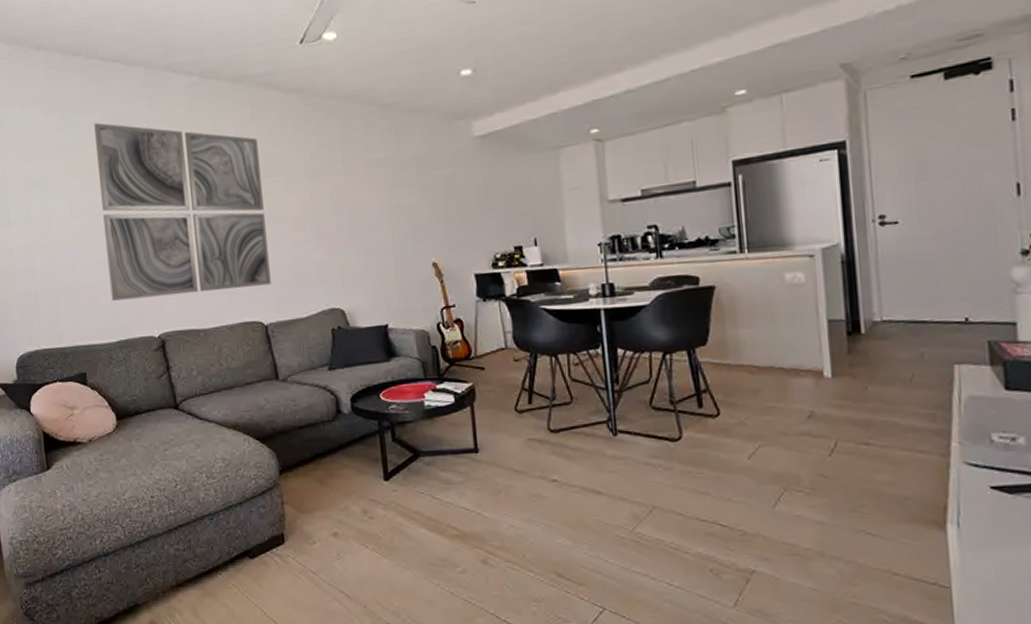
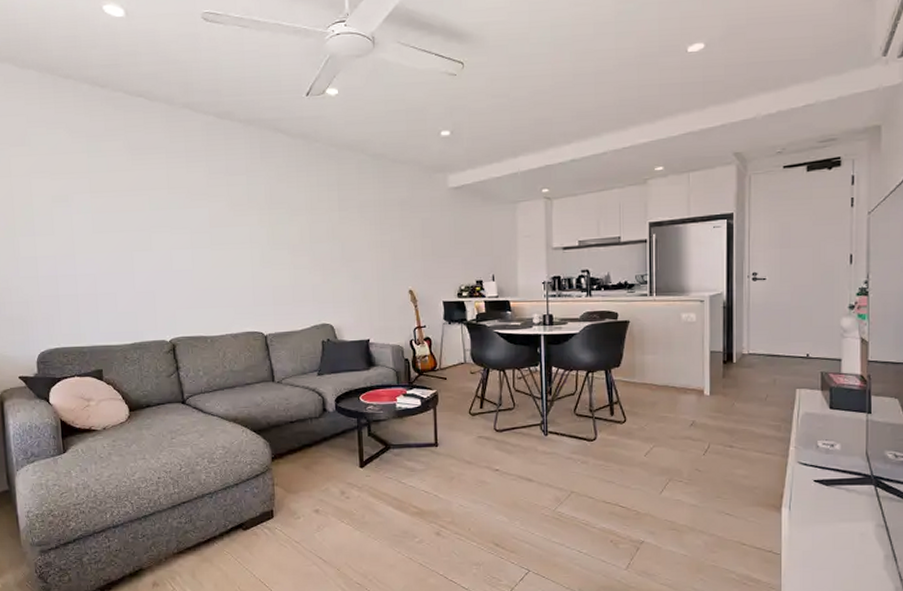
wall art: present [94,123,271,301] -> none [117,150,272,308]

